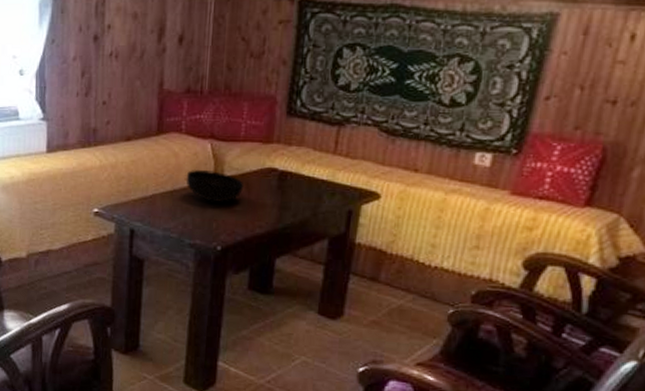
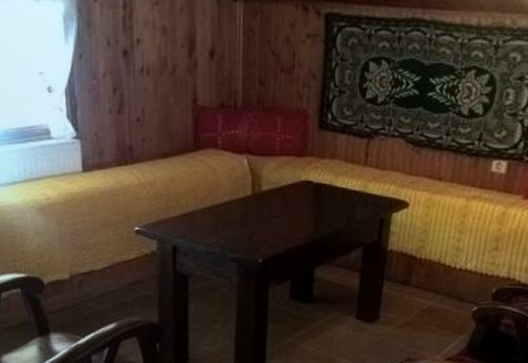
bowl: present [186,169,244,203] -> none [224,184,282,217]

